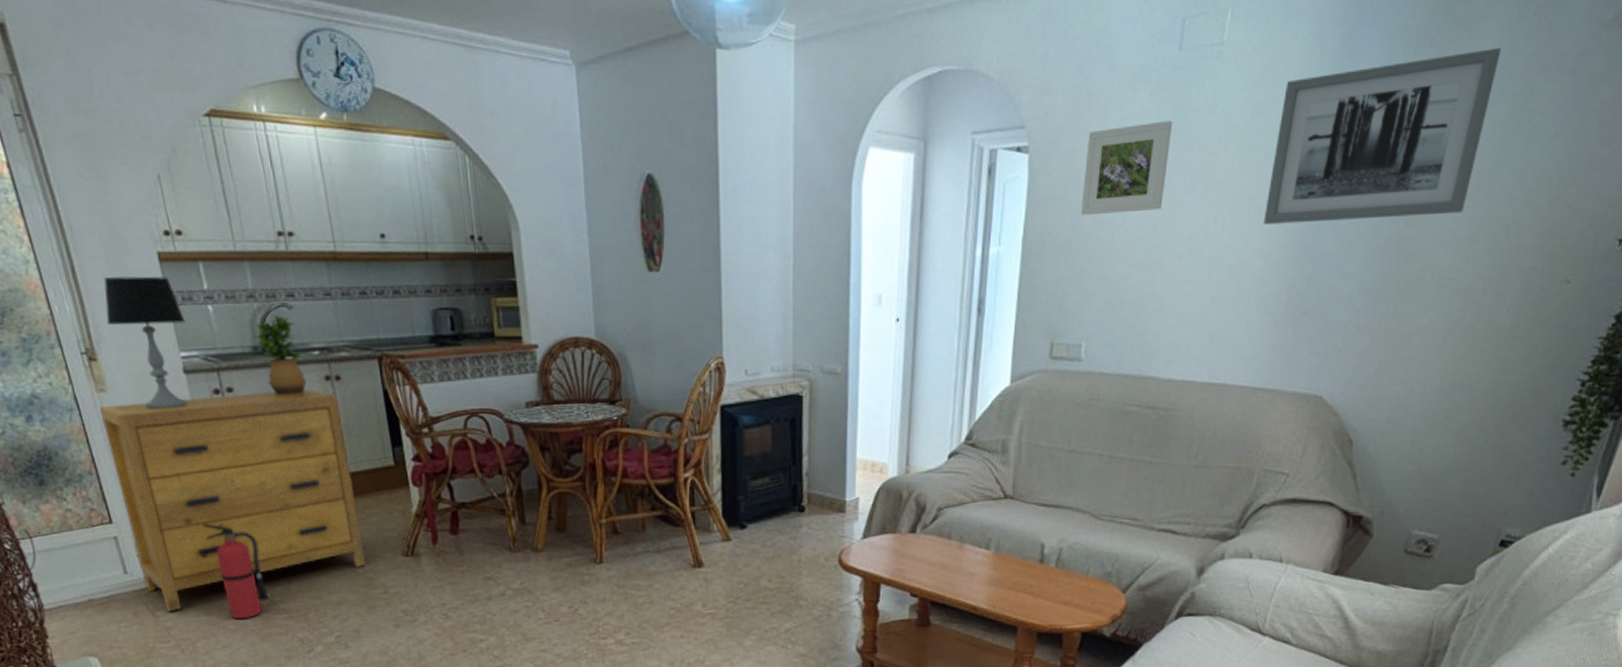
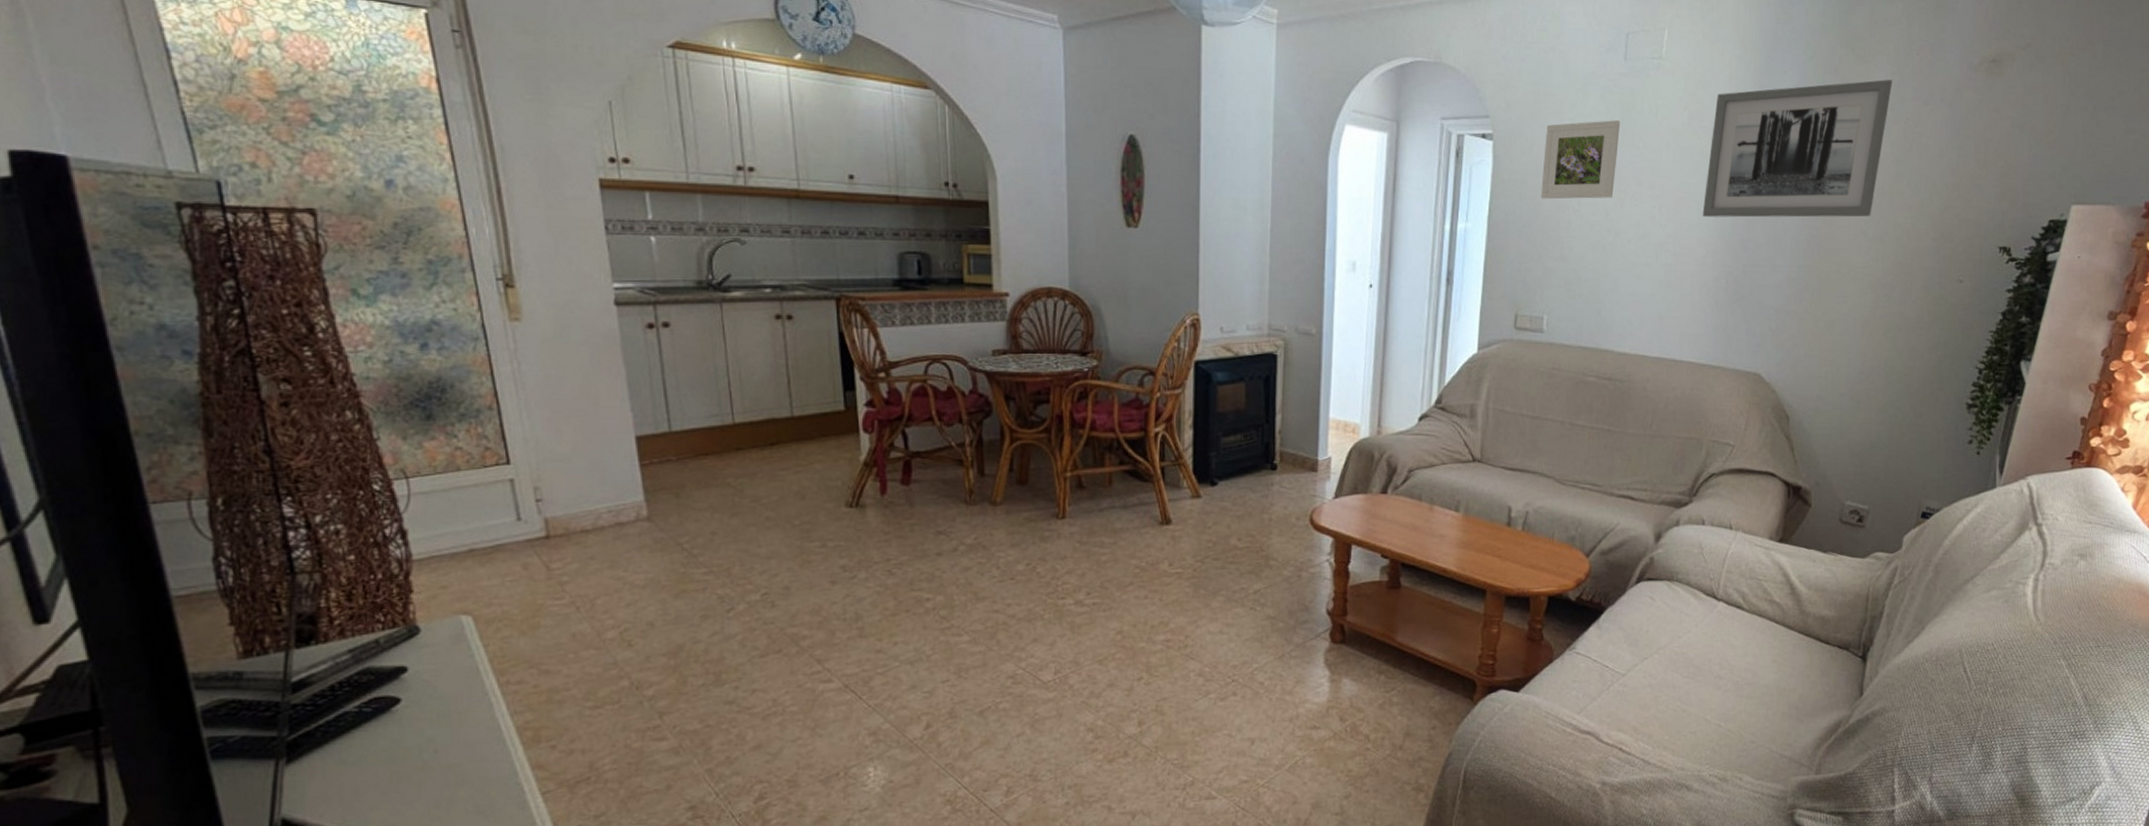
dresser: present [99,389,365,611] -> none [511,328,803,563]
table lamp: present [103,275,188,410] -> none [531,200,623,343]
fire extinguisher: present [202,522,269,620] -> none [618,466,688,574]
potted plant: present [255,314,307,397] -> none [701,249,754,335]

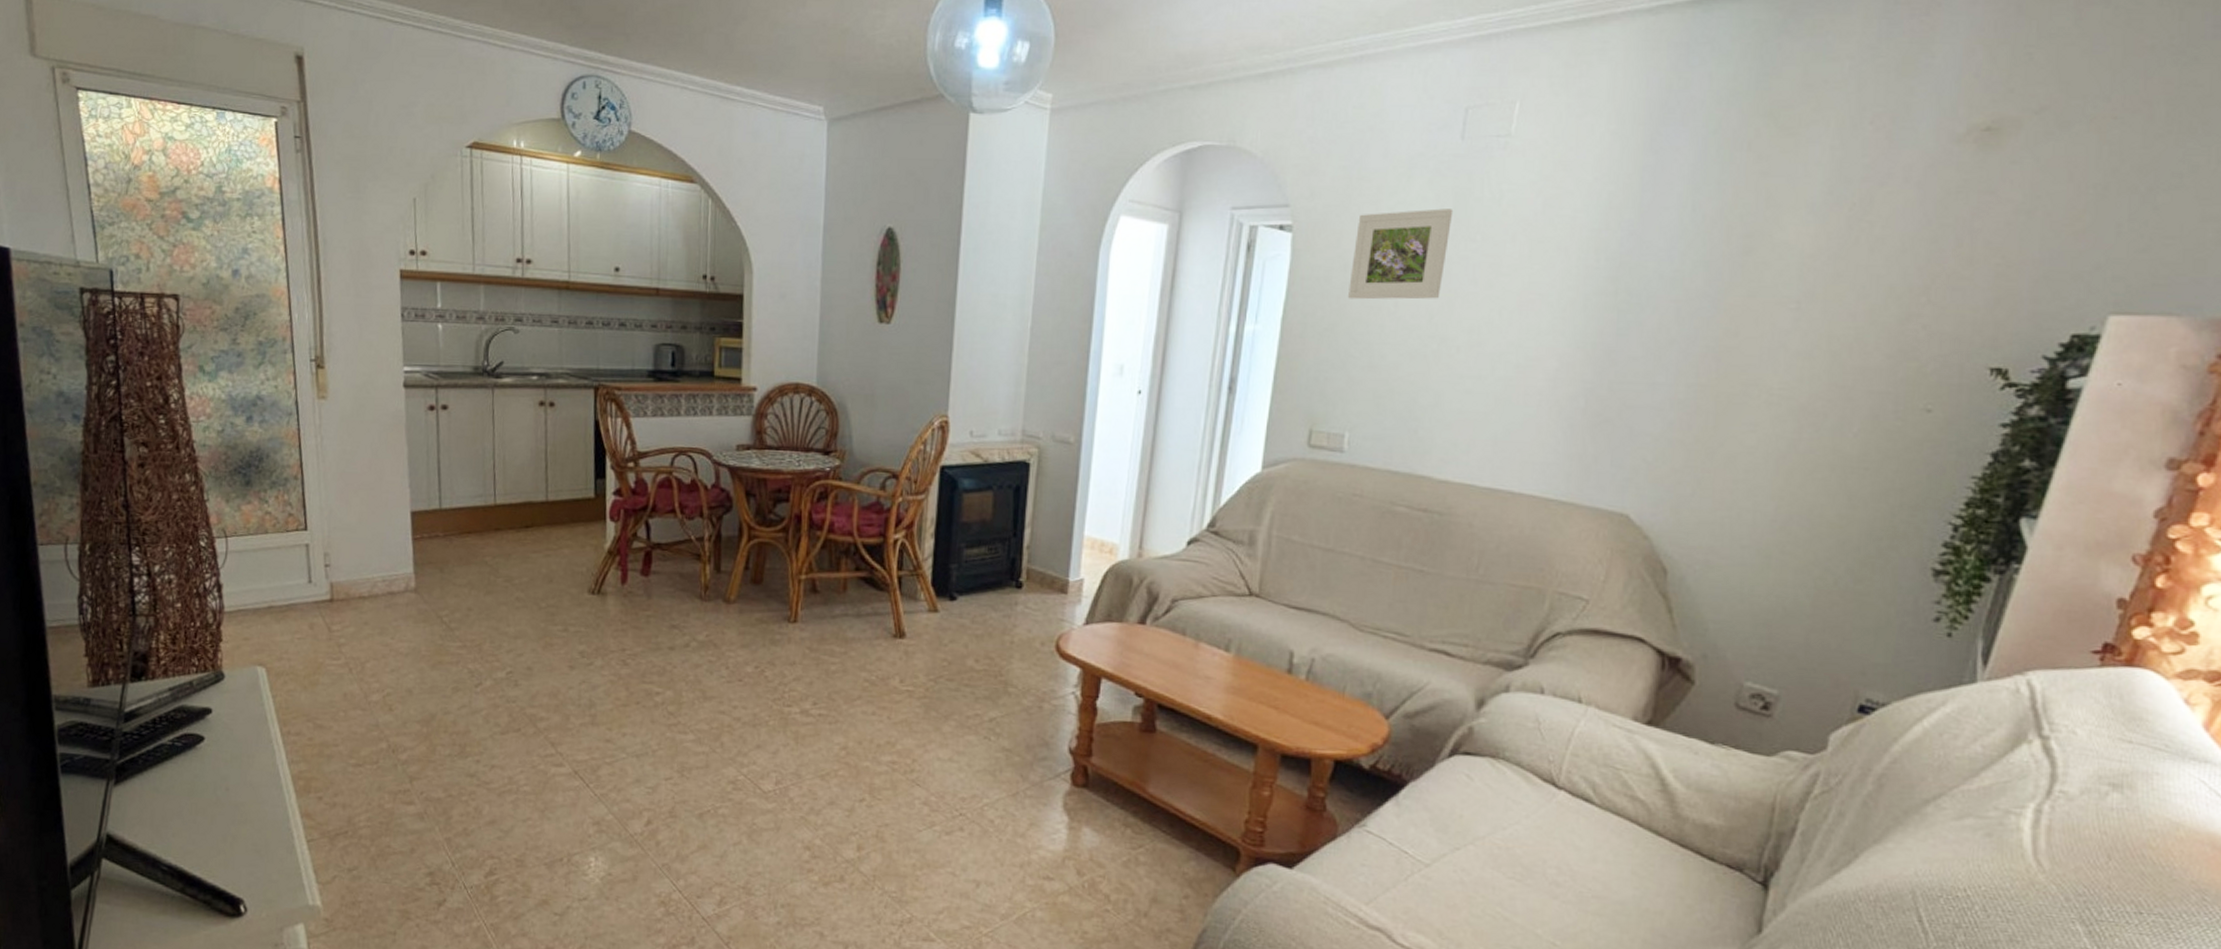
wall art: present [1702,80,1893,218] -> none [1556,156,1833,326]

